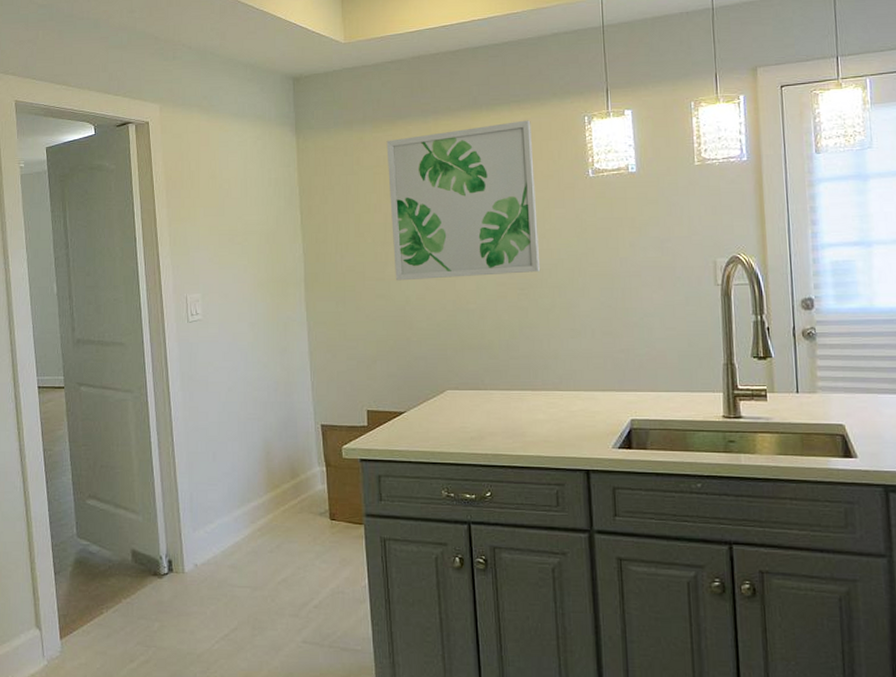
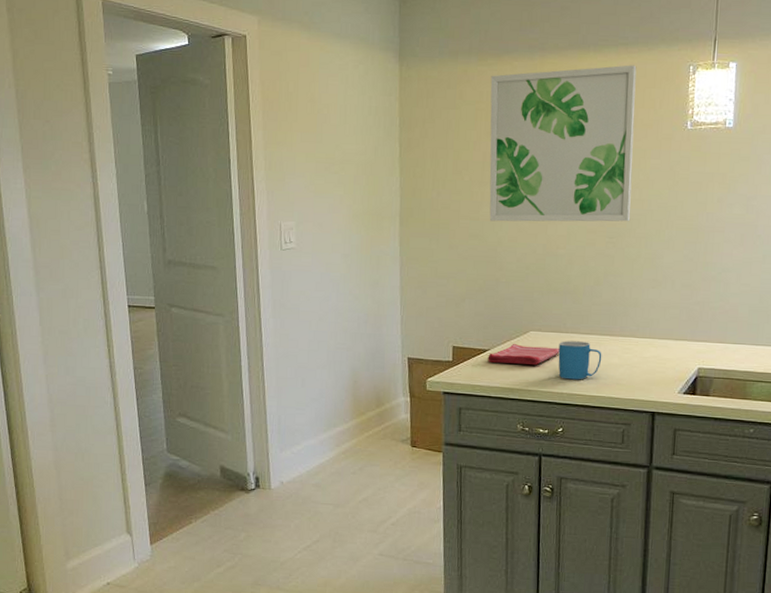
dish towel: none [404,405,480,425] -> present [488,344,560,365]
mug: none [478,398,526,439] -> present [558,341,602,380]

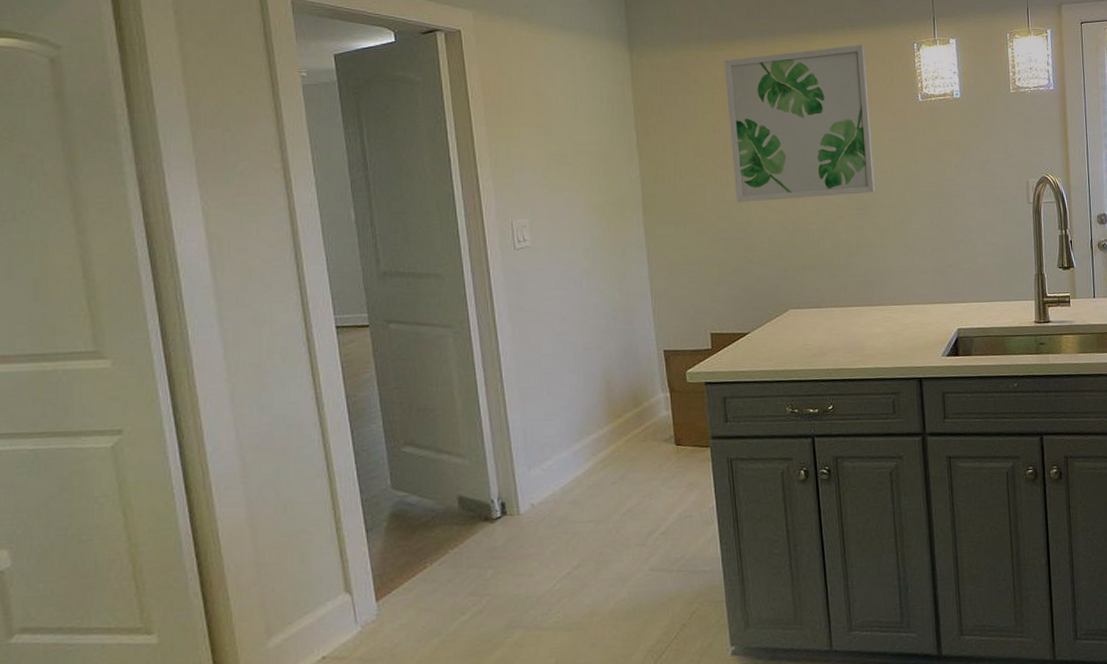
dish towel: present [488,344,560,365] -> none [748,323,821,346]
mug: present [558,341,602,380] -> none [820,314,864,355]

